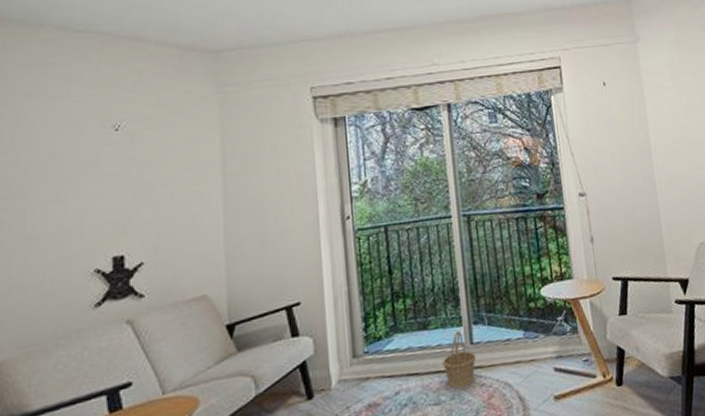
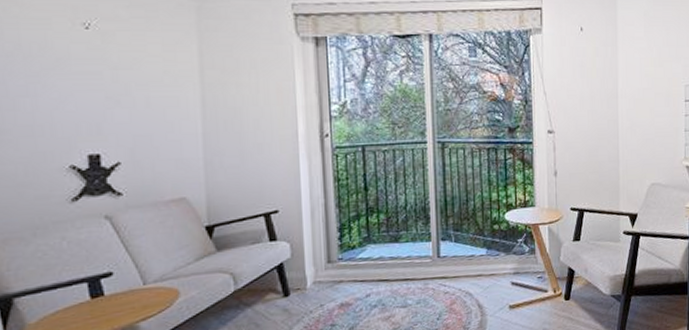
basket: present [442,330,477,388] -> none [411,245,442,295]

